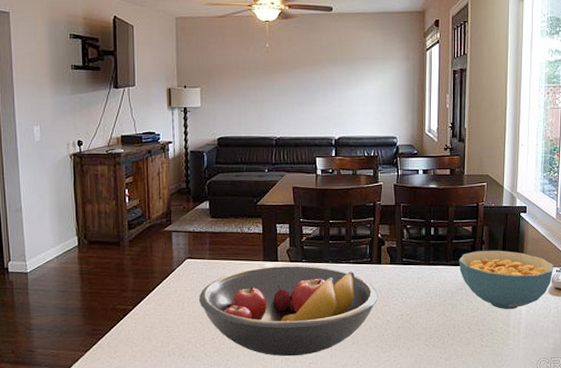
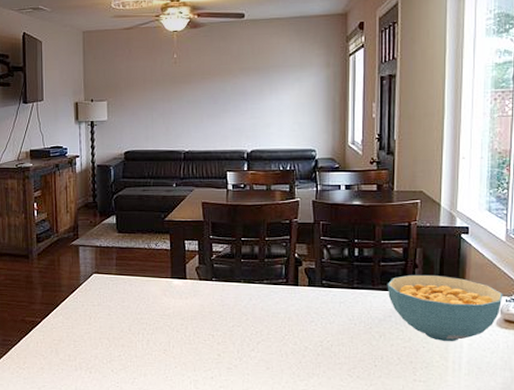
fruit bowl: present [199,266,378,357] -> none [106,284,295,379]

